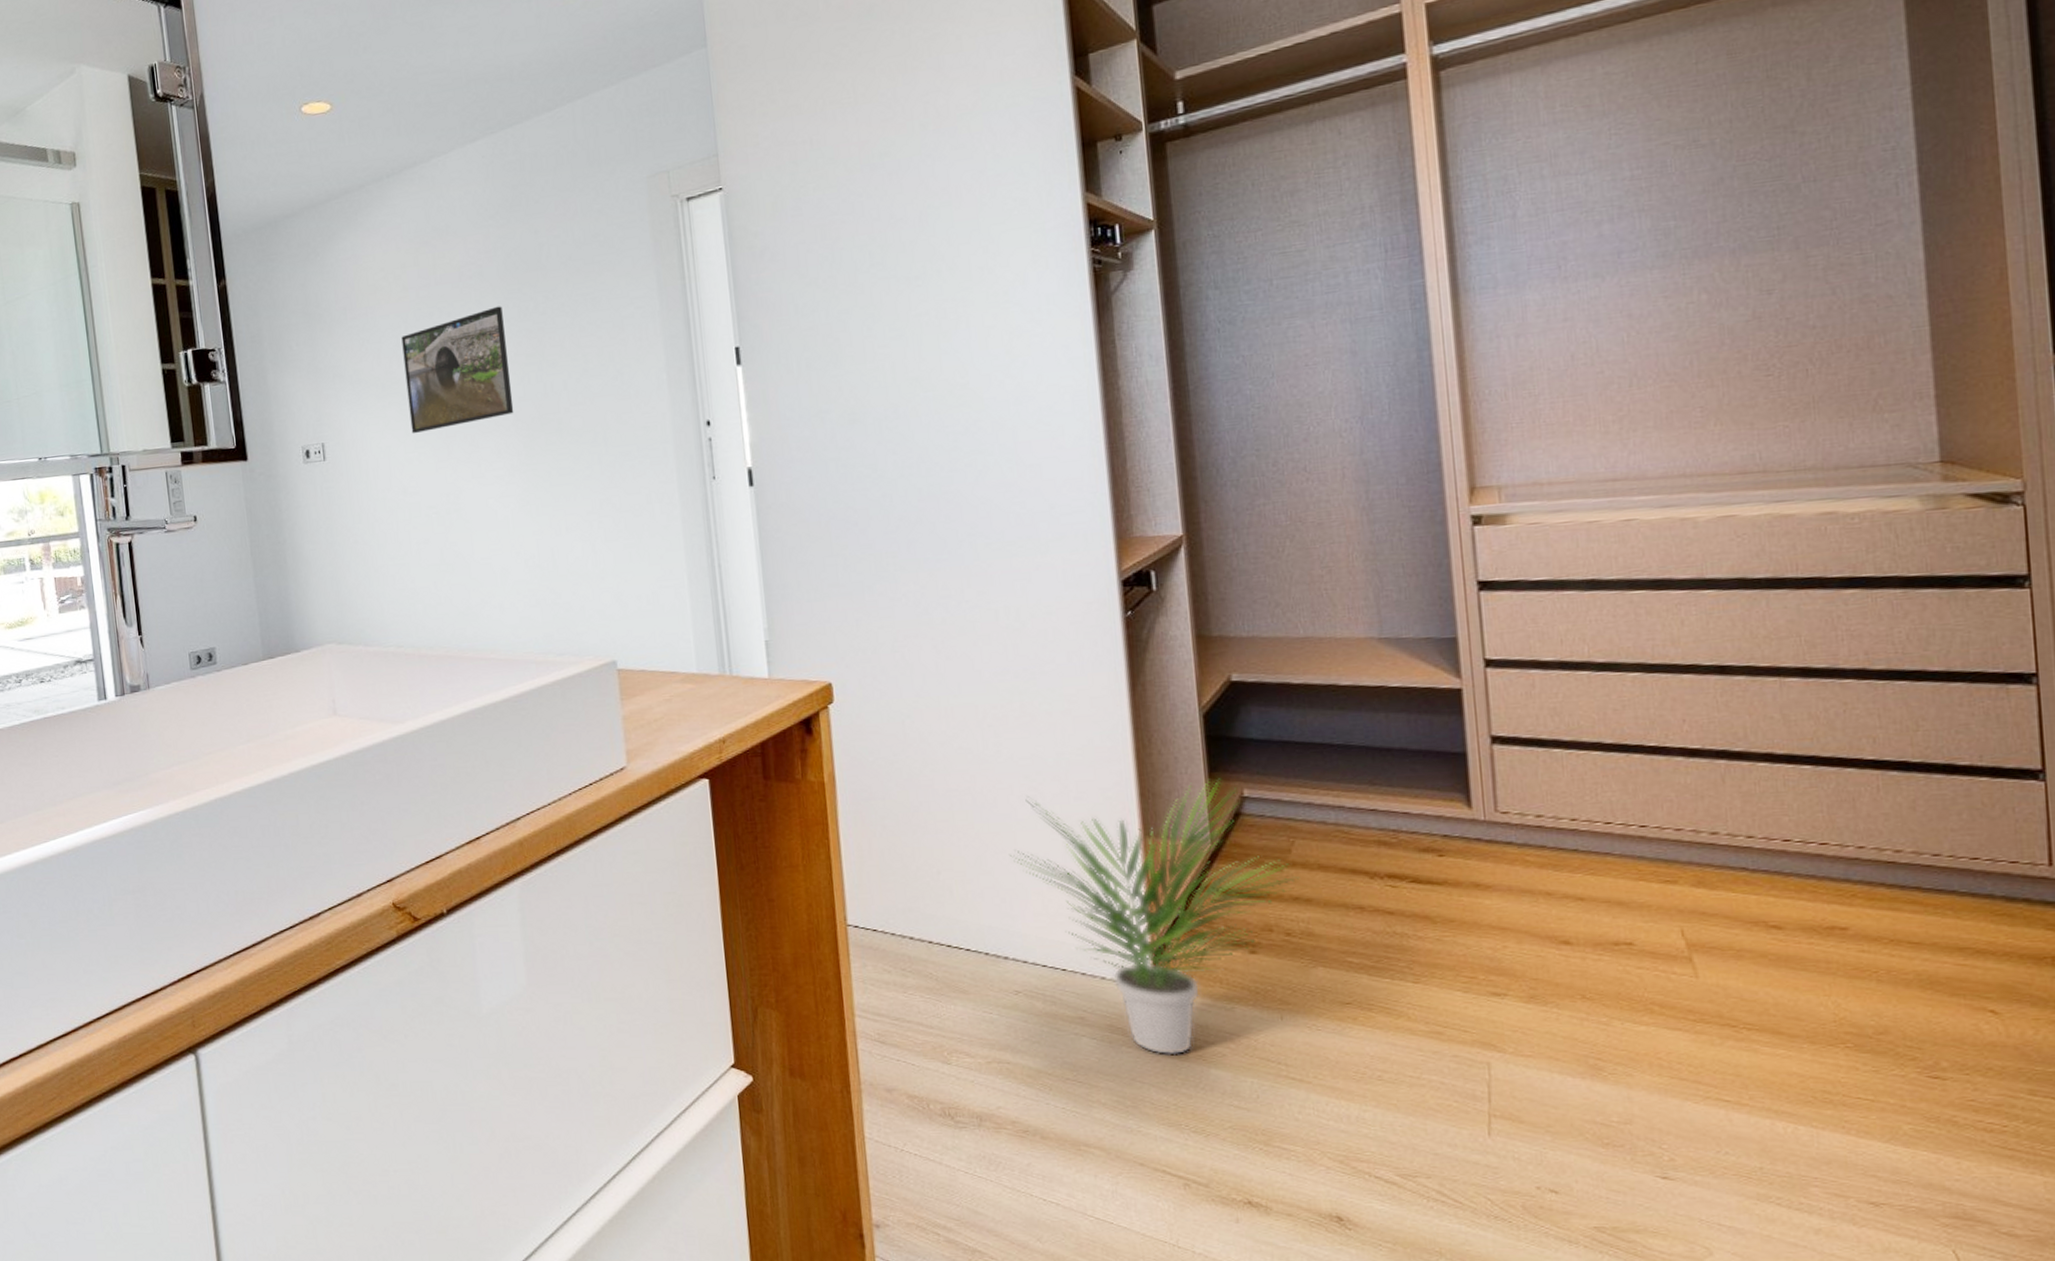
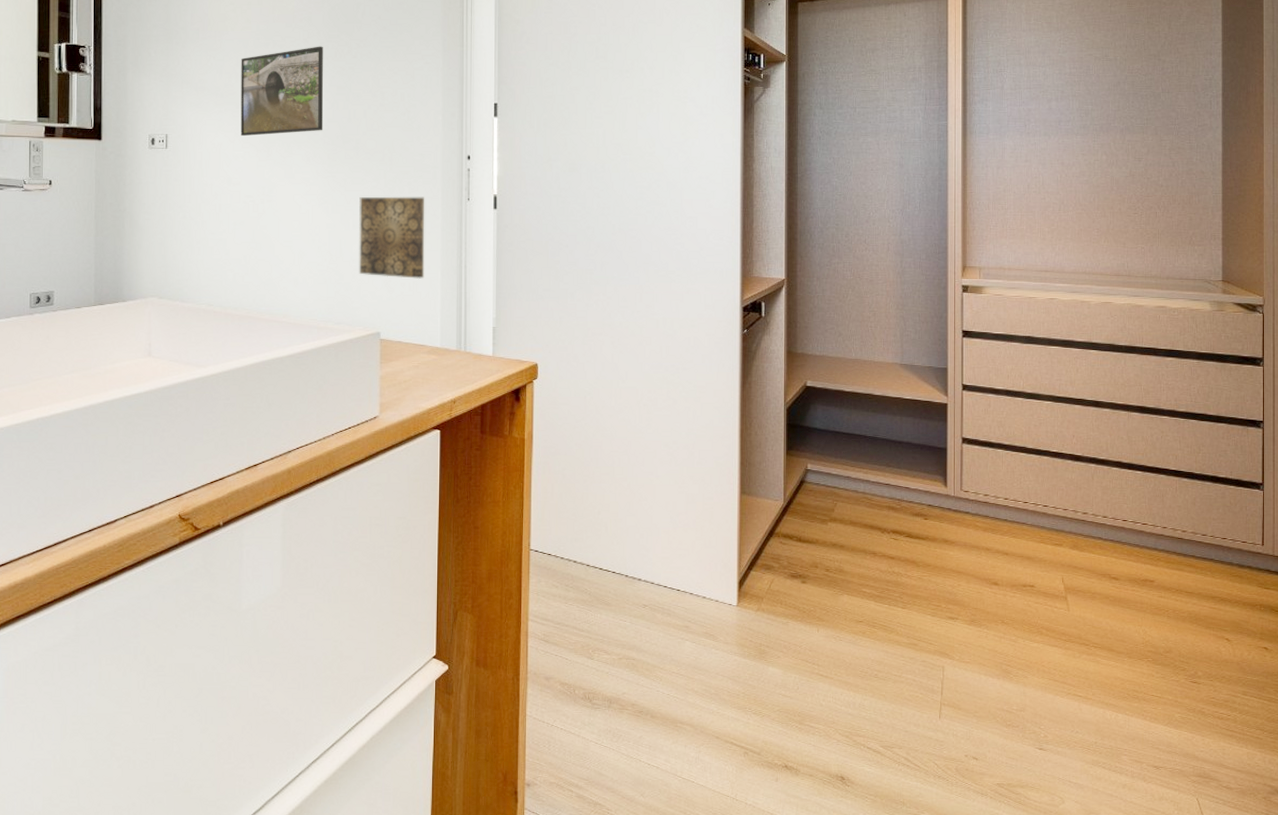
wall art: none [570,481,667,590] -> present [359,196,425,279]
potted plant: present [1008,778,1300,1056] -> none [649,455,838,656]

